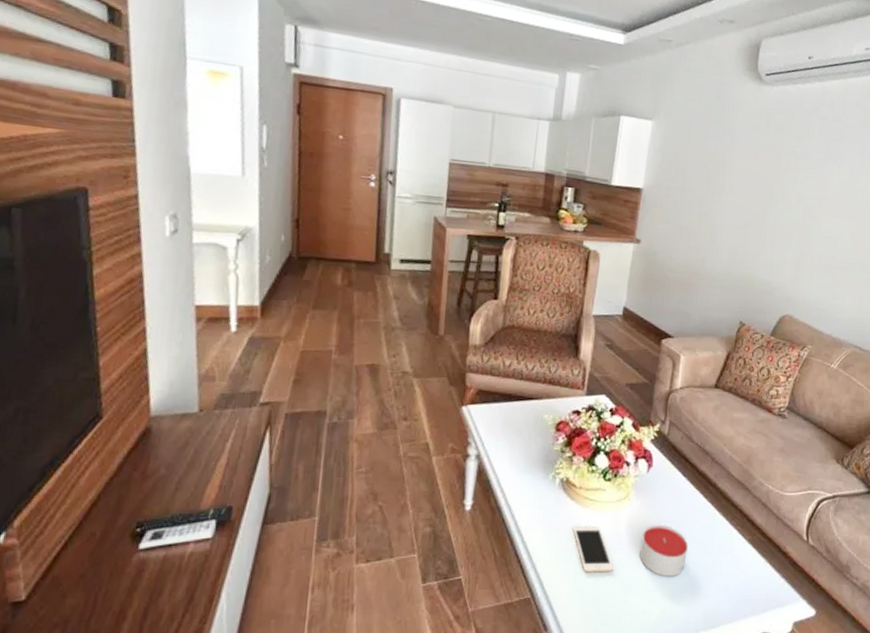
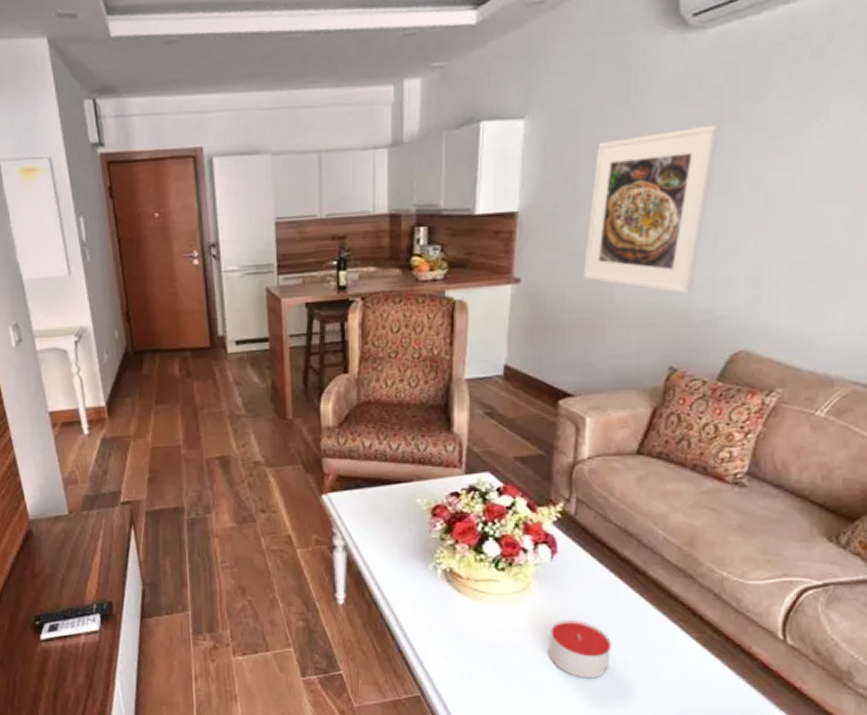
cell phone: present [573,526,614,573] -> none [463,621,517,672]
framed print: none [685,148,779,269] -> present [584,124,720,294]

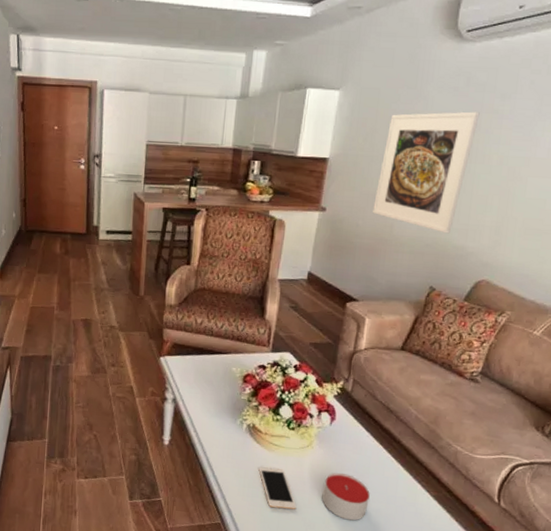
cell phone: none [463,621,517,672] -> present [258,467,297,509]

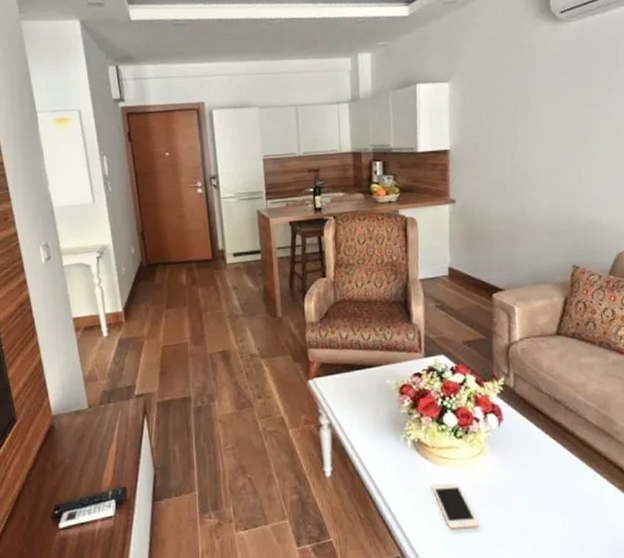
candle: present [322,472,370,521] -> none [503,477,554,530]
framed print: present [373,111,480,234] -> none [501,87,588,210]

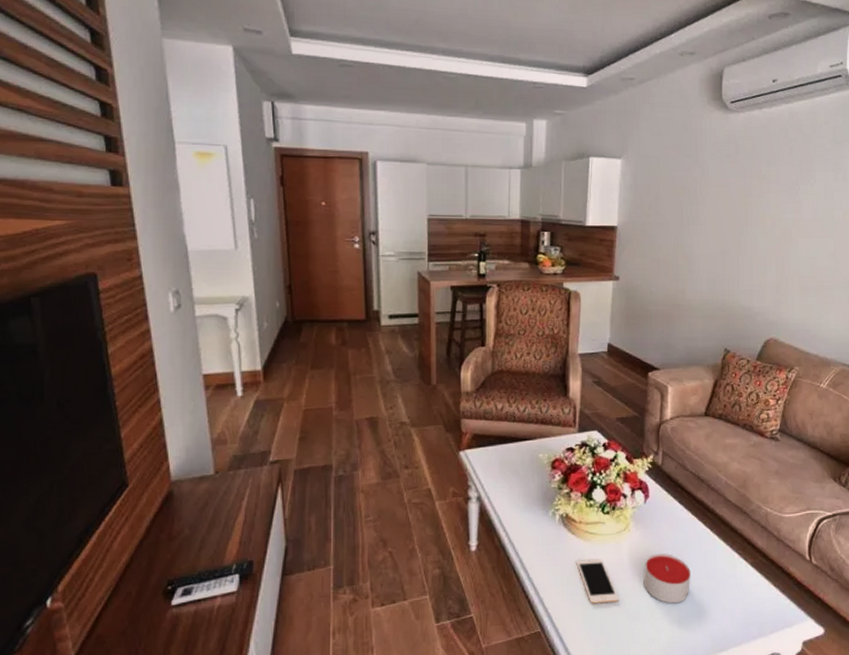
candle: none [503,477,554,530] -> present [644,553,690,604]

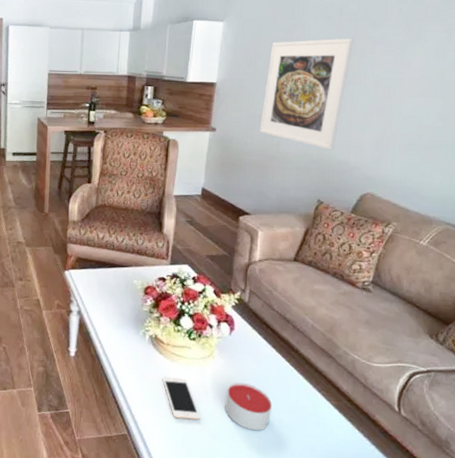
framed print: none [664,177,750,295] -> present [260,38,354,150]

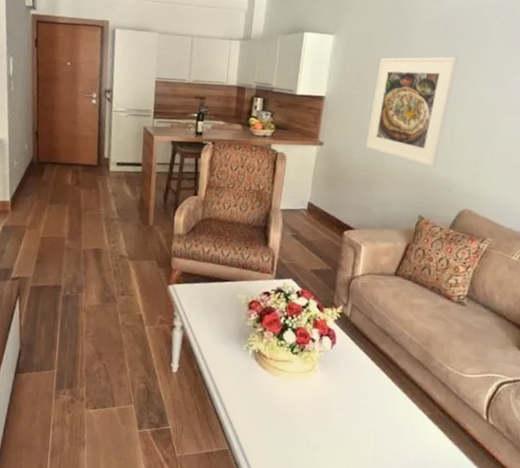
cell phone: present [162,377,201,420] -> none [264,392,301,433]
candle: present [225,382,272,431] -> none [324,395,370,442]

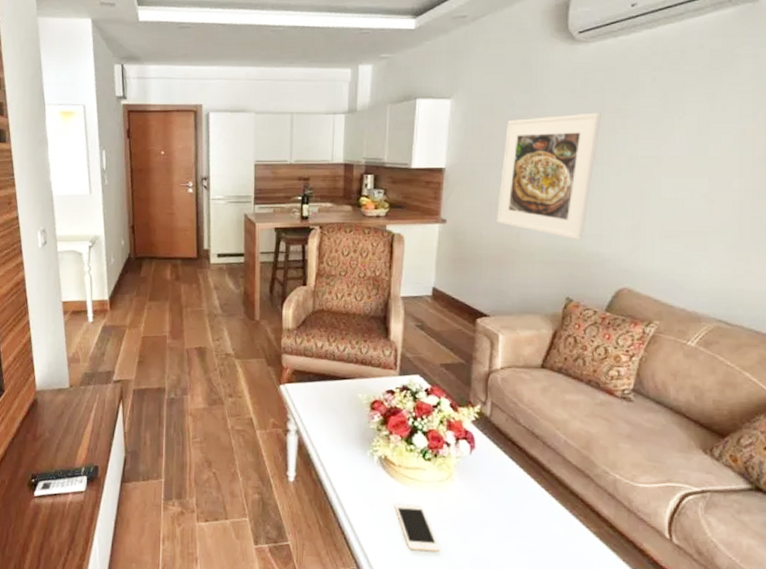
cell phone: none [264,392,301,433] -> present [394,504,440,552]

